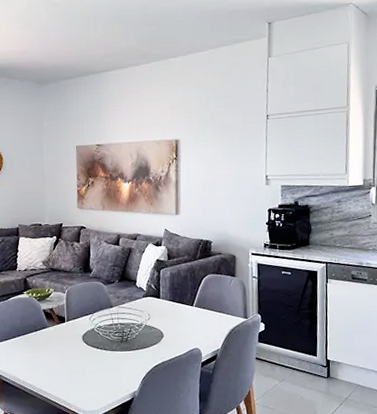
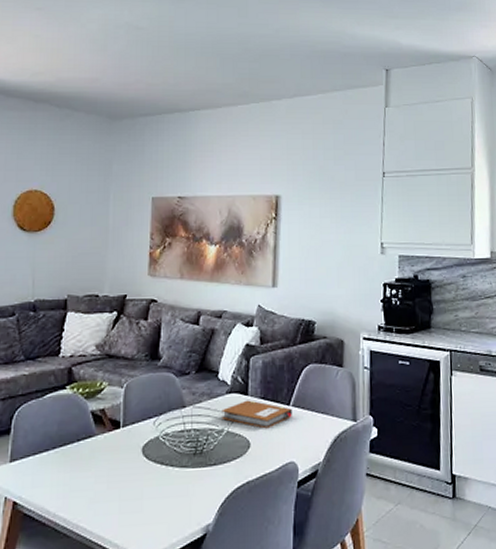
notebook: none [140,302,195,324] -> present [222,400,292,429]

